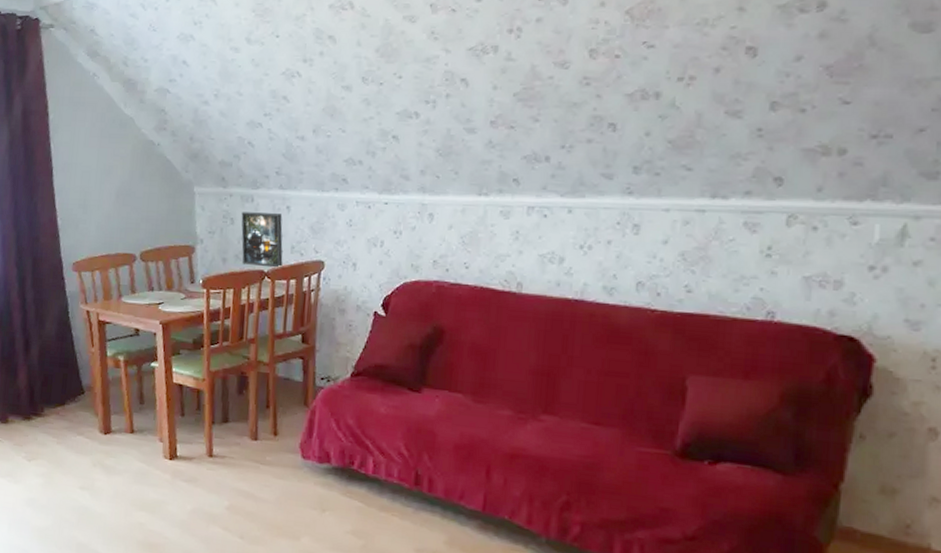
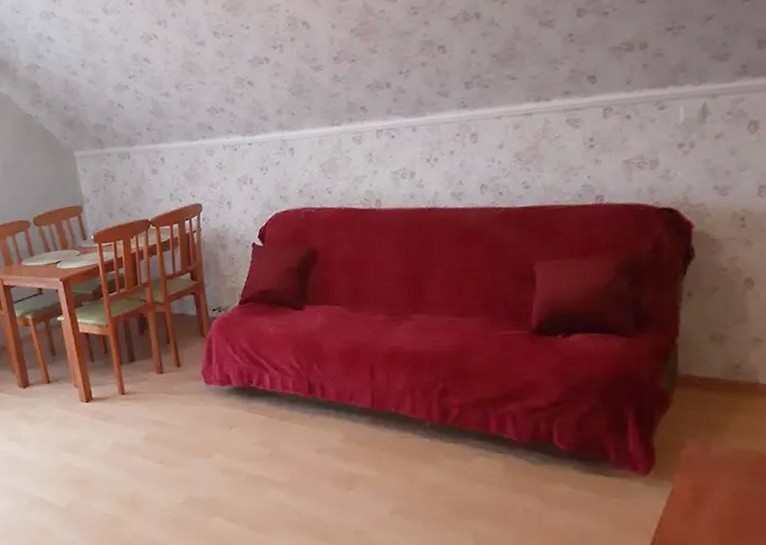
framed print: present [241,212,283,268] -> none [121,166,164,217]

